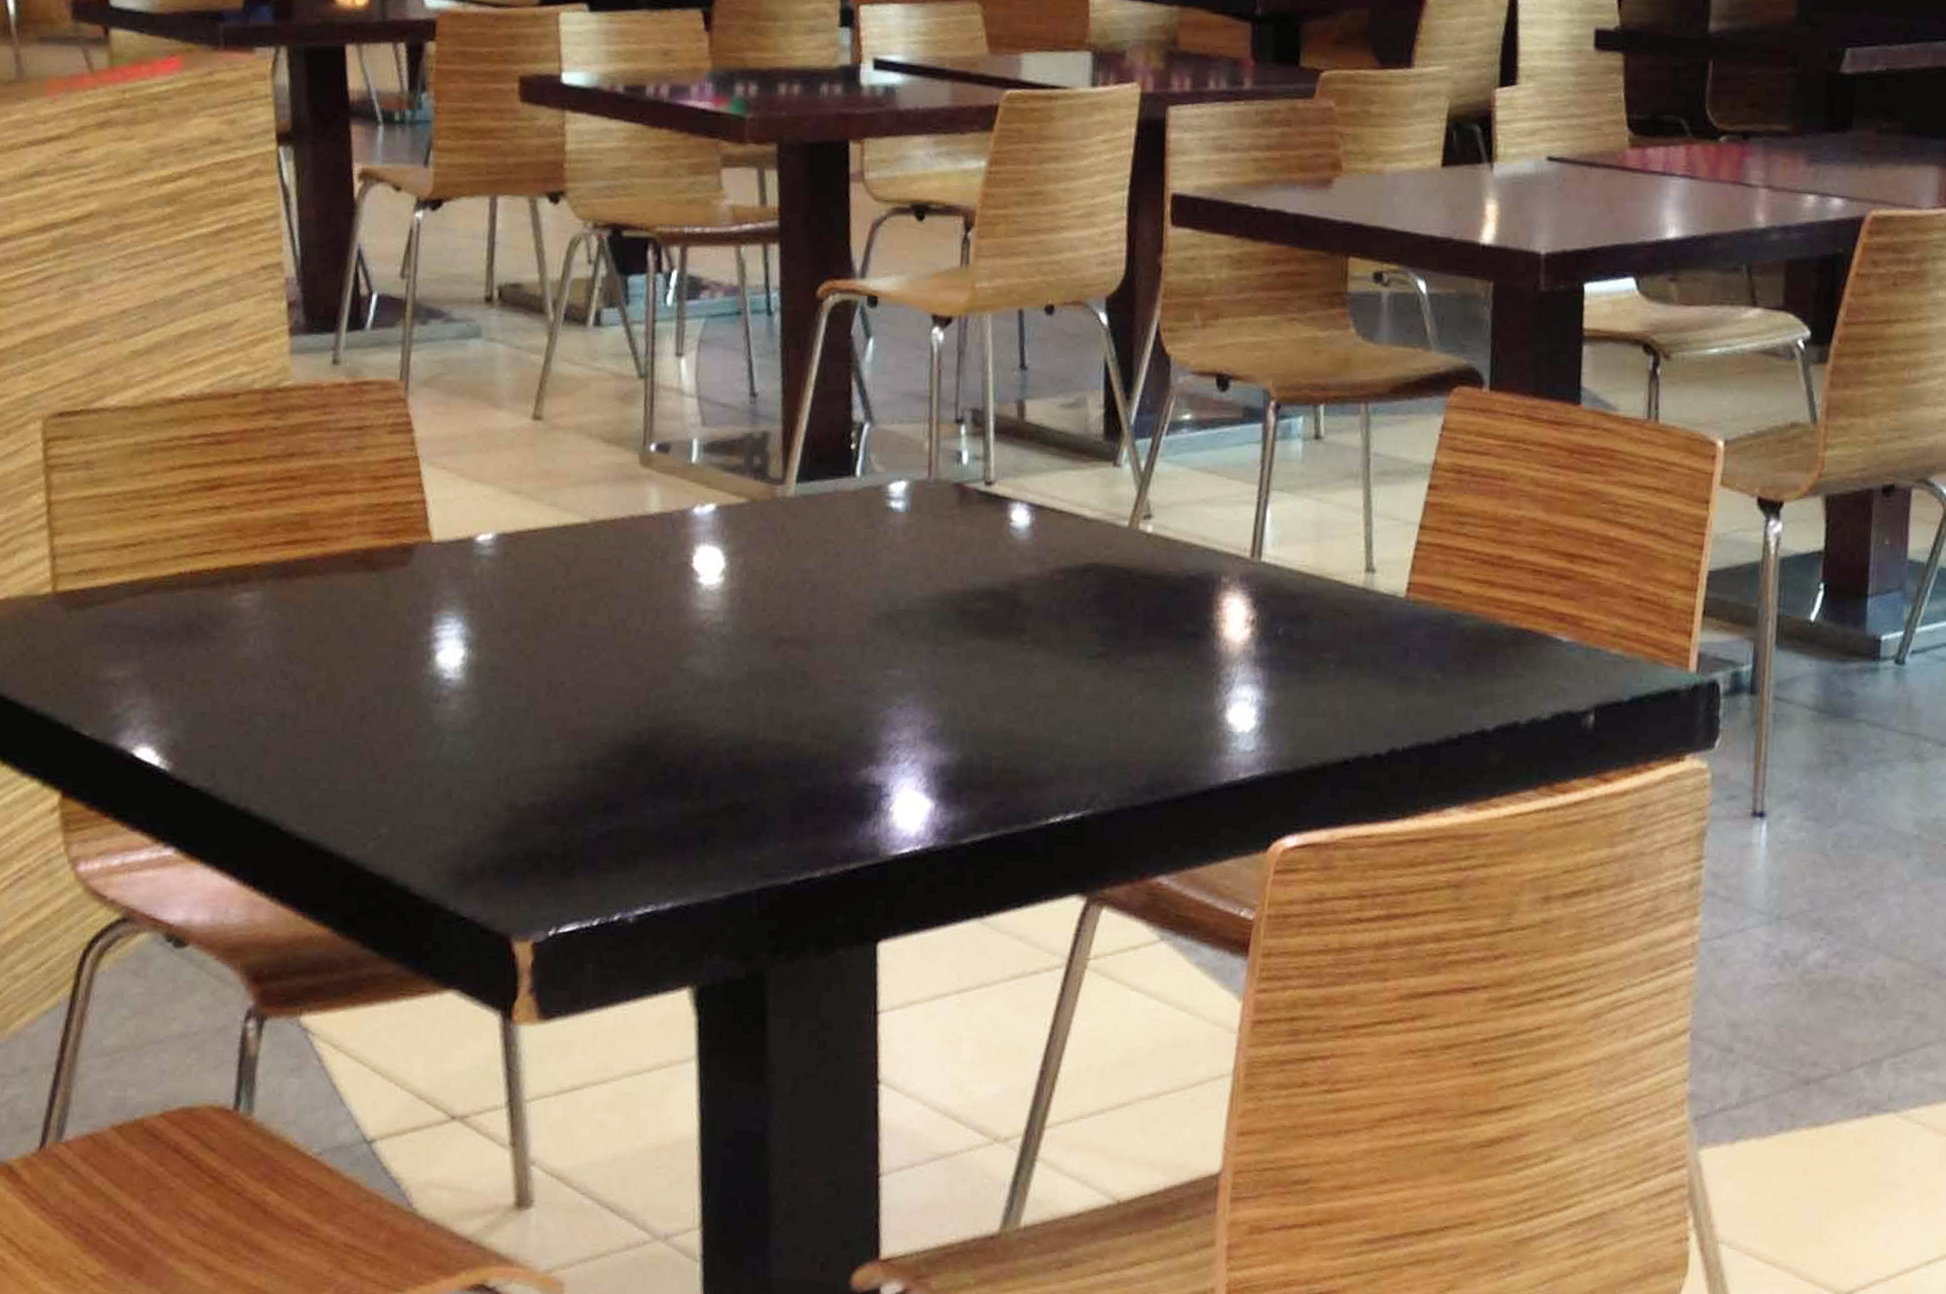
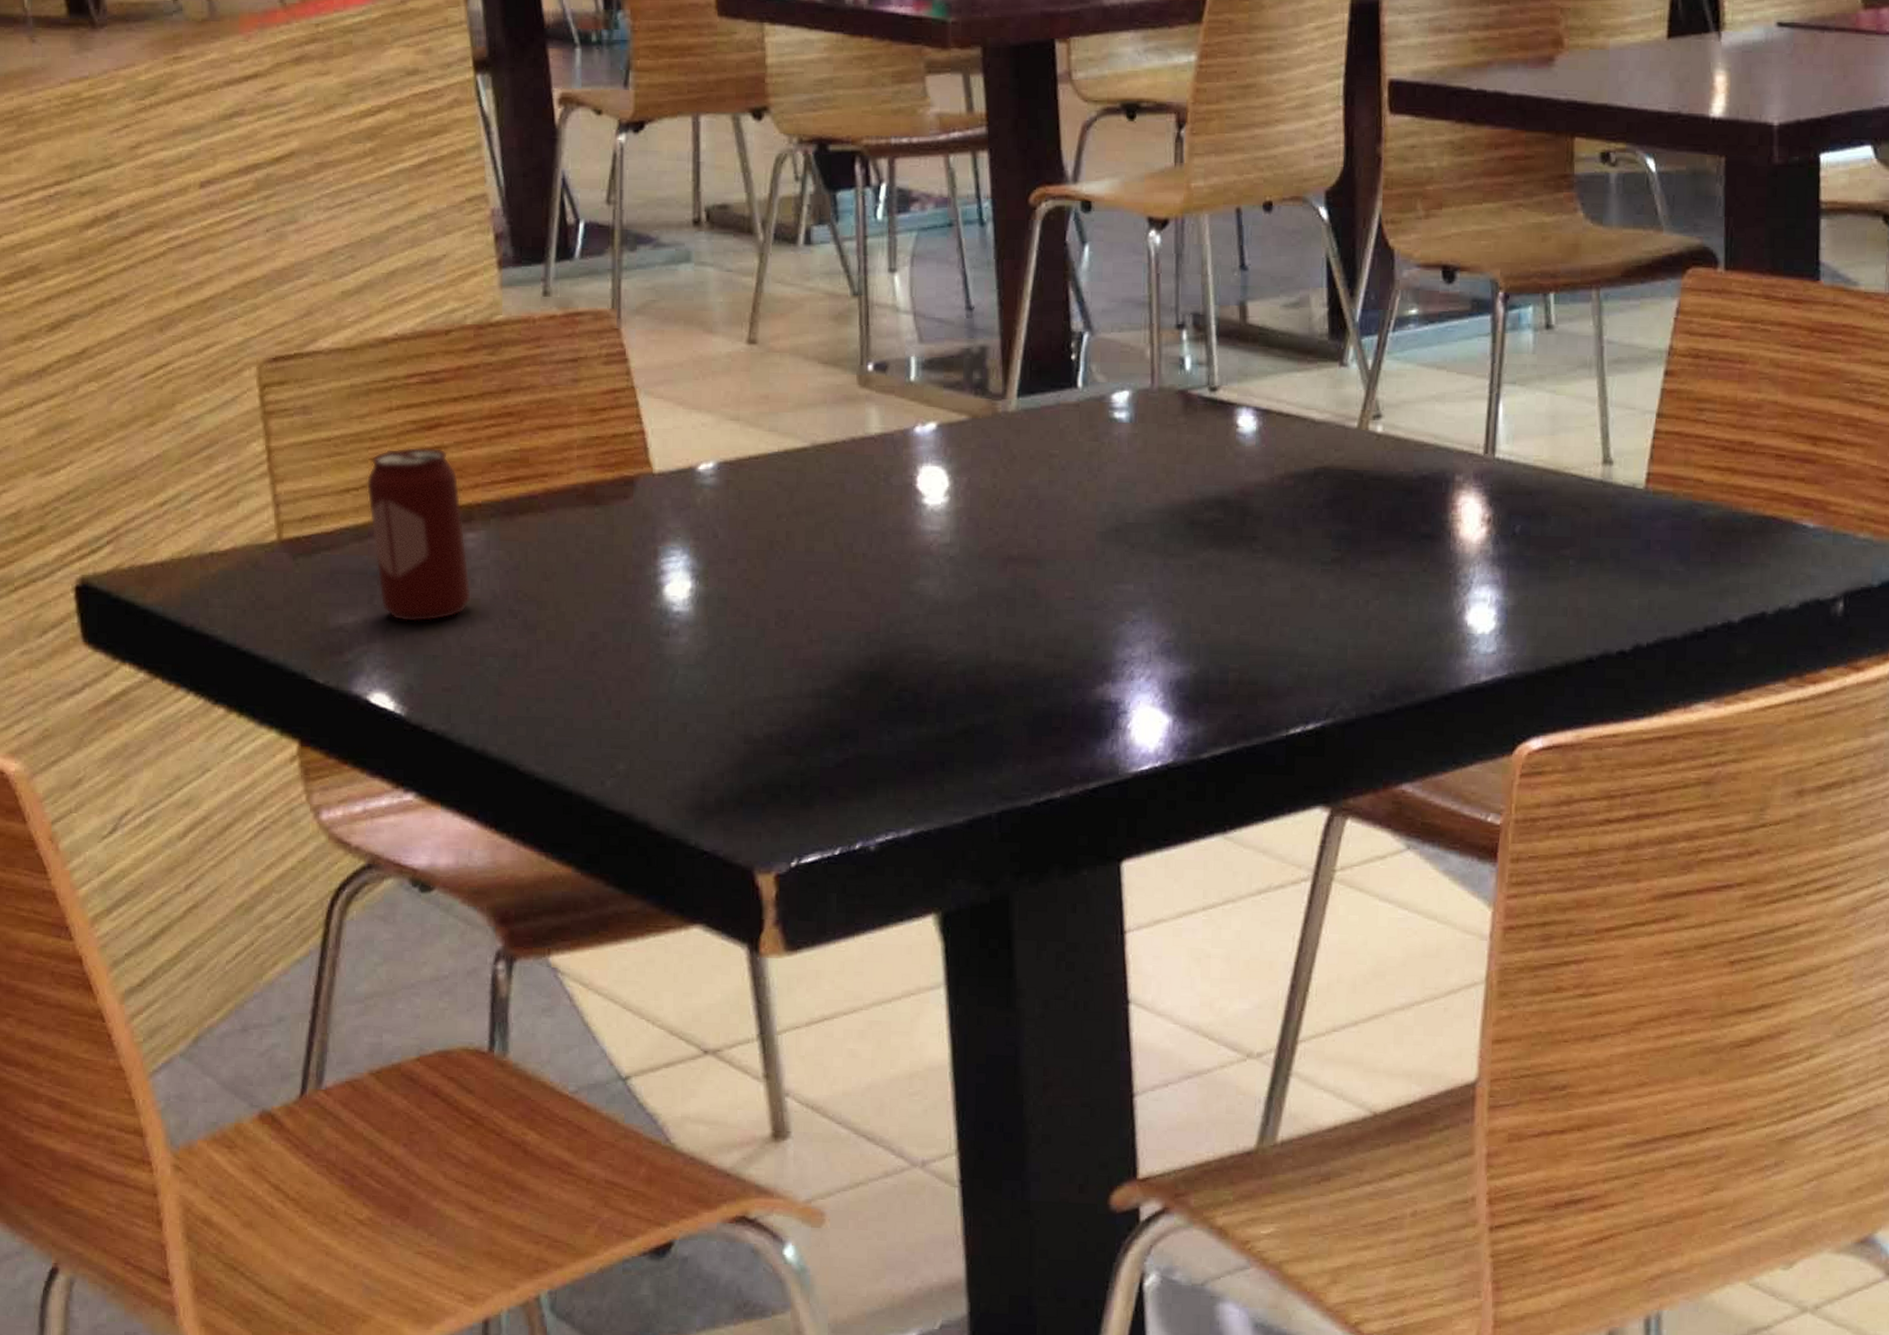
beverage can: none [144,505,244,679] -> present [366,446,472,622]

